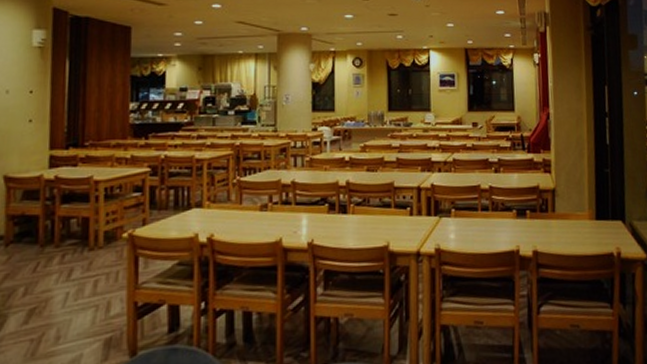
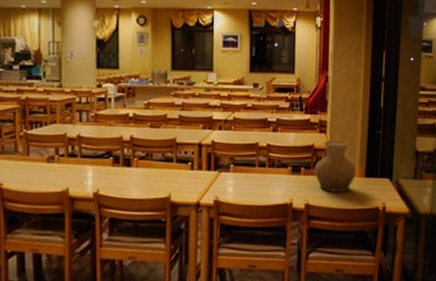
vase: none [540,180,586,238] -> present [314,140,357,193]

